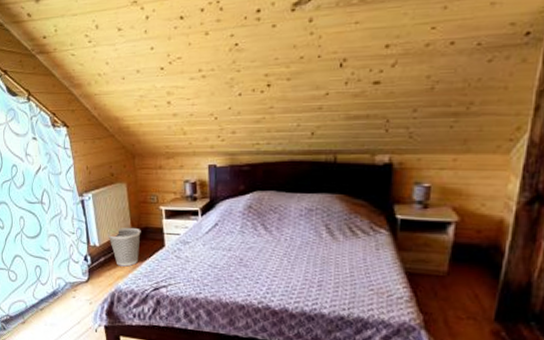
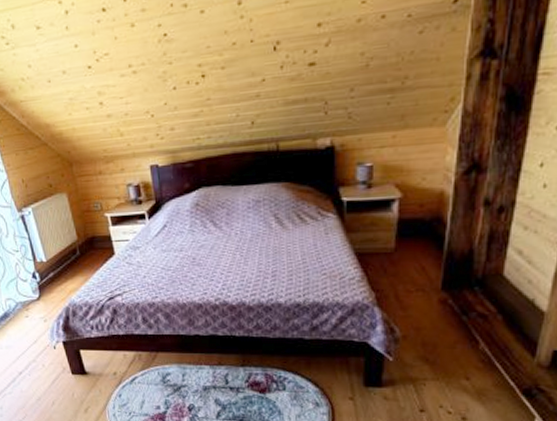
wastebasket: present [108,227,141,267] -> none [54,238,89,280]

